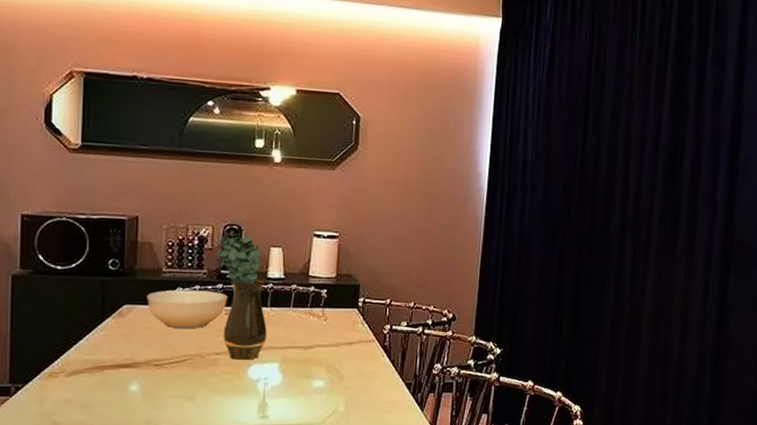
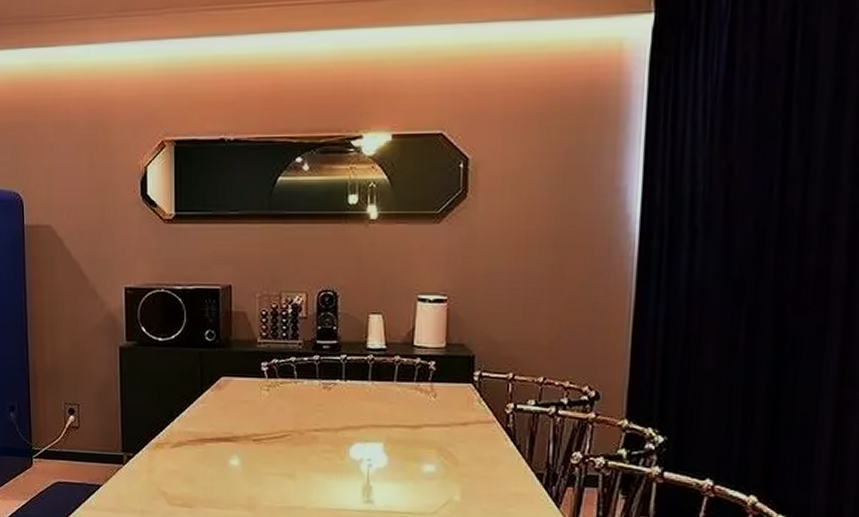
bowl: present [147,289,228,329] -> none [243,361,325,403]
vase: present [216,228,267,360] -> none [311,295,369,439]

